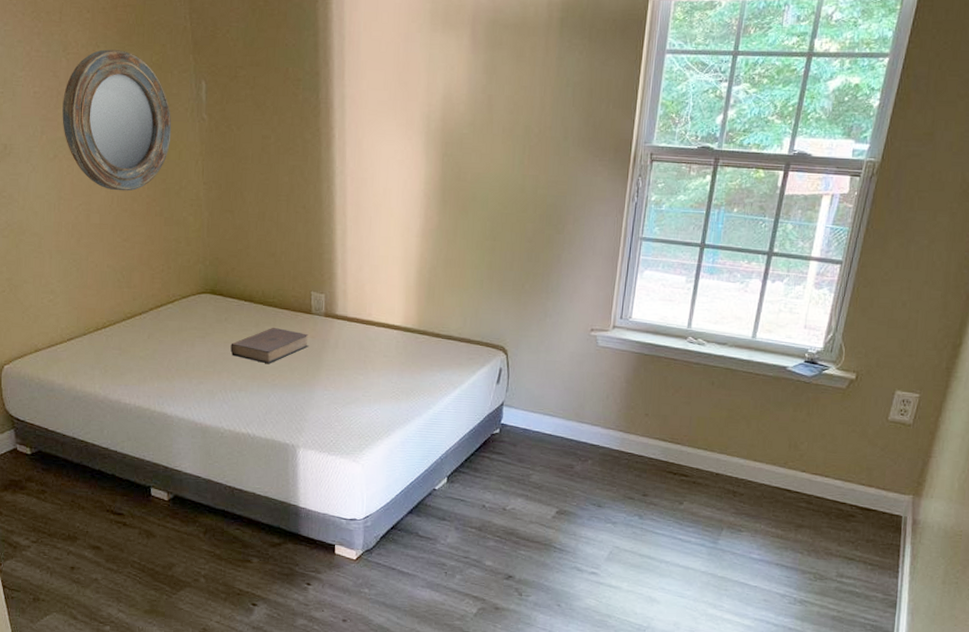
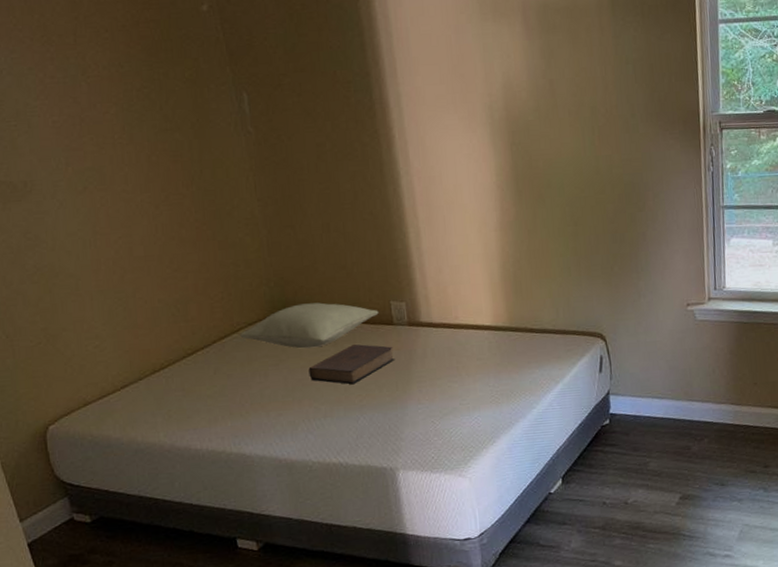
home mirror: present [62,49,172,191] -> none [87,68,216,219]
pillow: none [174,284,300,326] -> present [240,302,379,349]

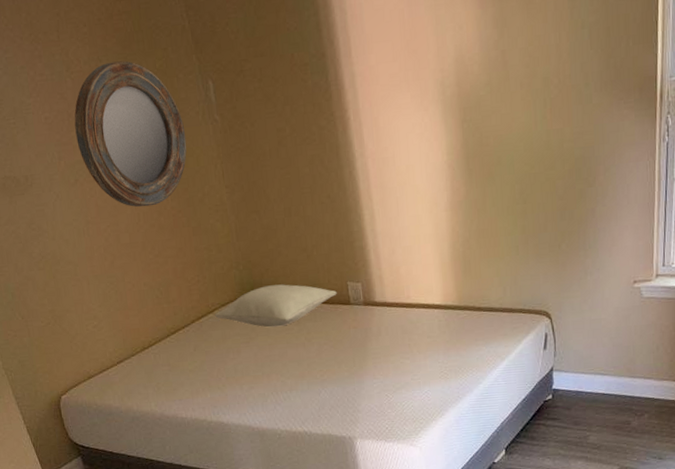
home mirror: none [87,68,216,219] -> present [74,60,187,207]
book: present [308,343,395,385] -> none [275,322,352,361]

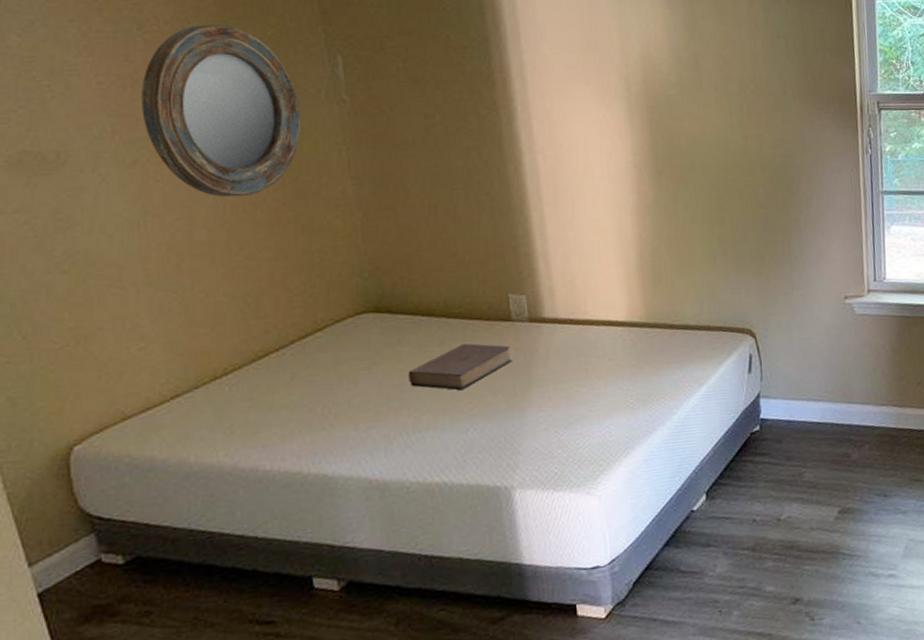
pillow: present [215,284,337,328] -> none [325,295,494,350]
book: none [275,322,352,361] -> present [408,343,513,391]

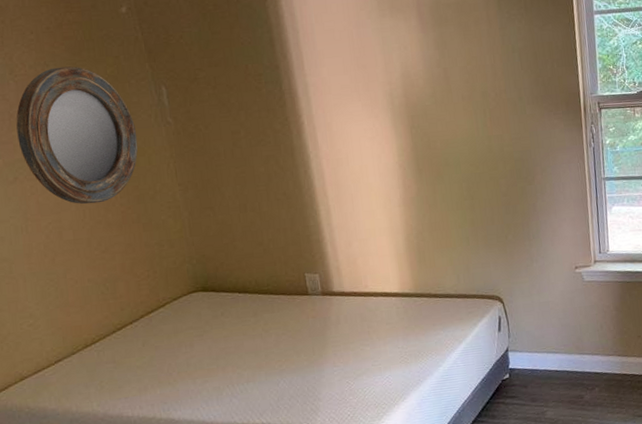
book: present [408,343,513,391] -> none [231,313,311,351]

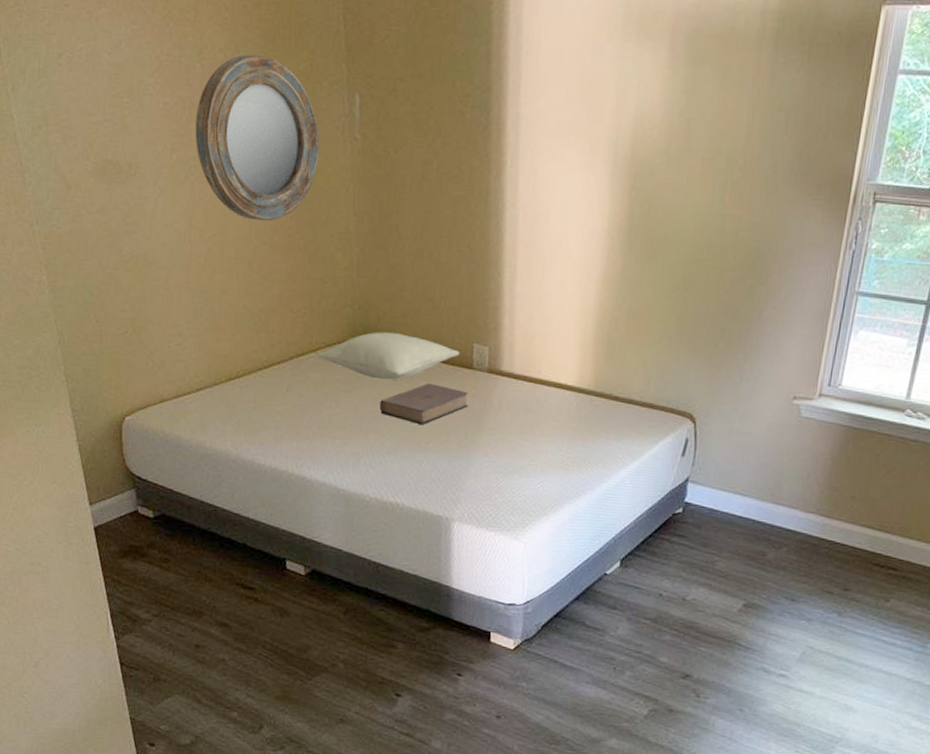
pillow: none [166,277,295,320] -> present [317,332,460,381]
book: none [231,313,311,351] -> present [379,382,469,425]

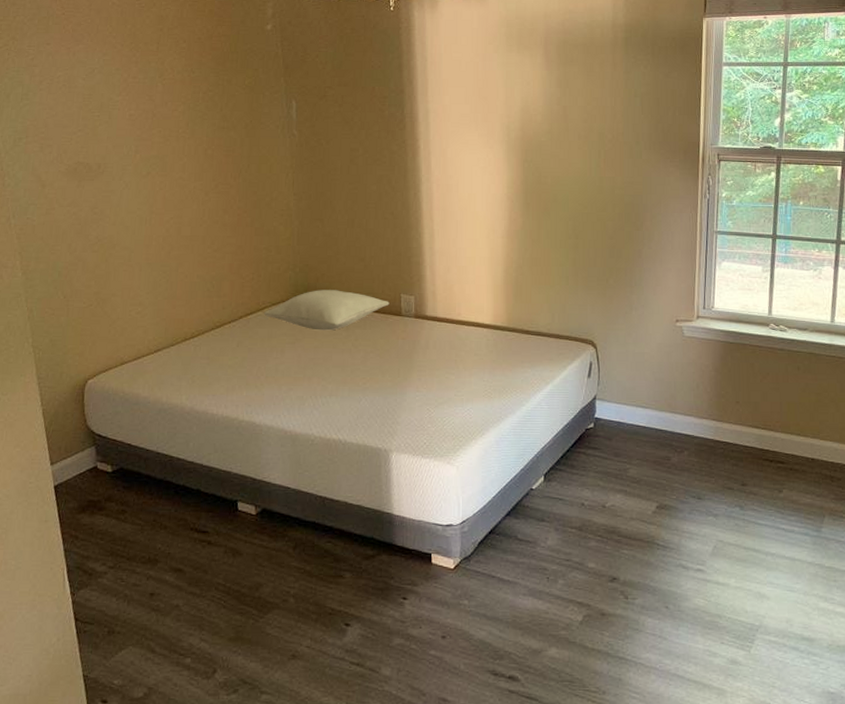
home mirror: present [195,54,320,221] -> none [156,75,263,204]
book: present [379,382,469,425] -> none [321,330,400,368]

